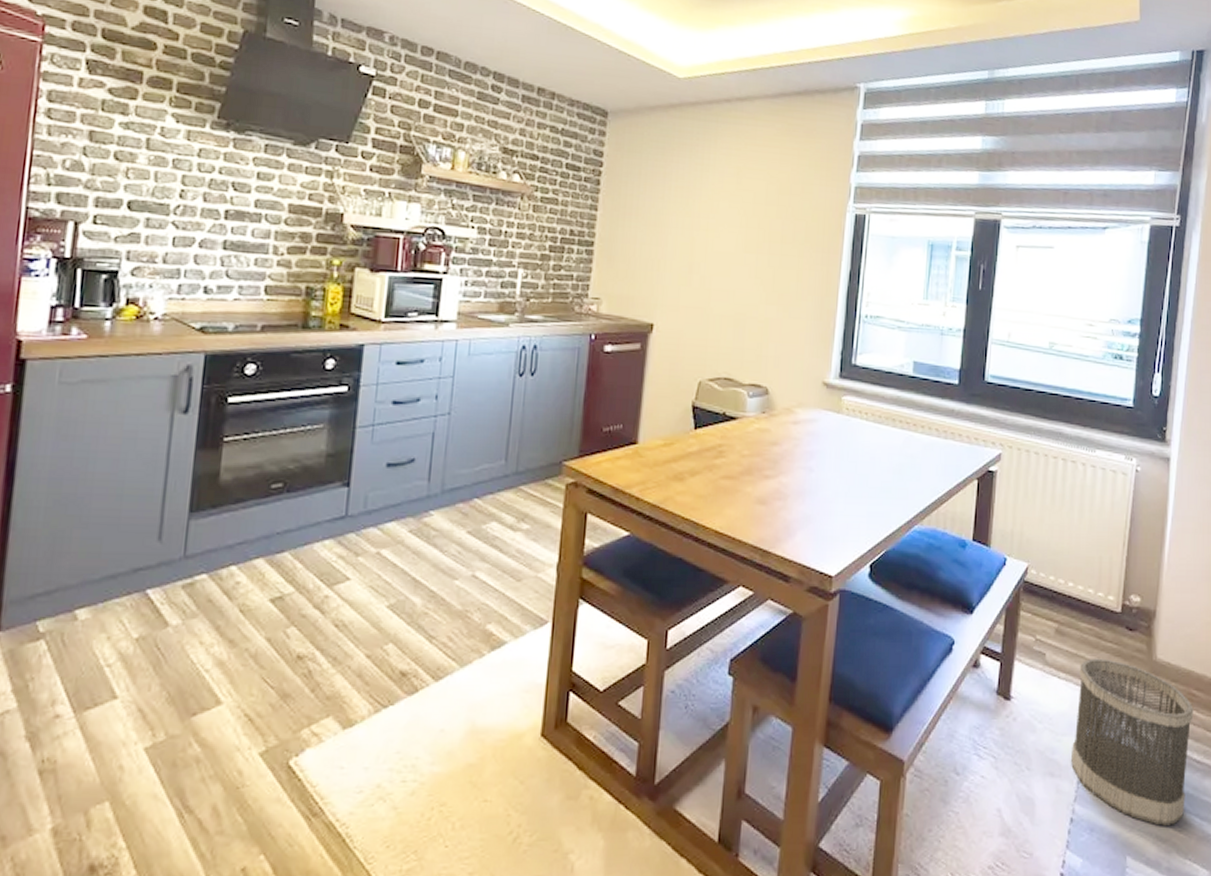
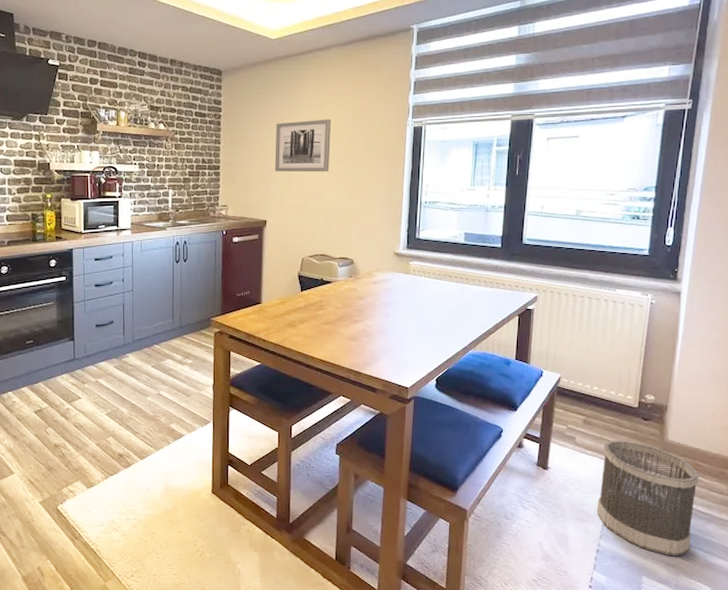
wall art: none [670,190,749,264] -> present [275,118,331,172]

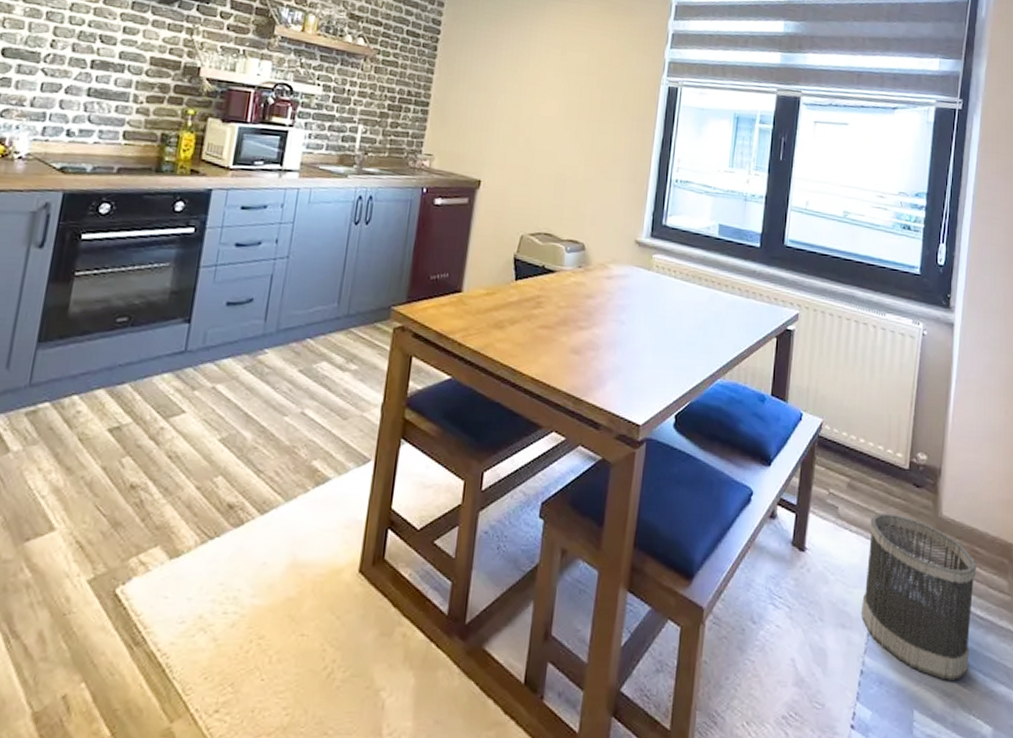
wall art: present [275,118,331,172] -> none [498,58,573,128]

